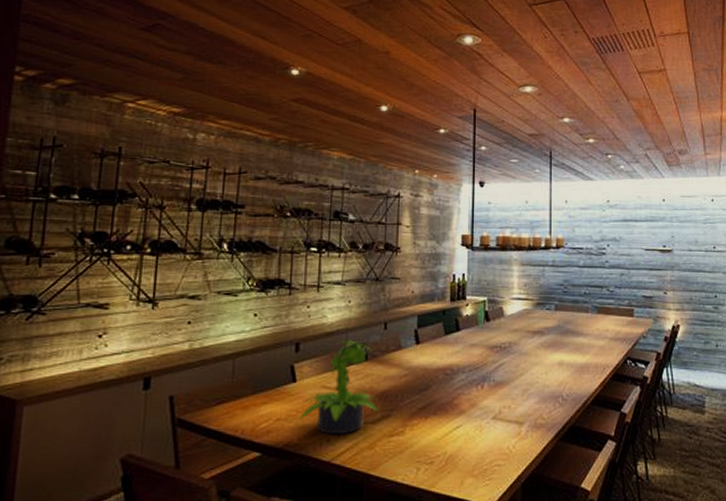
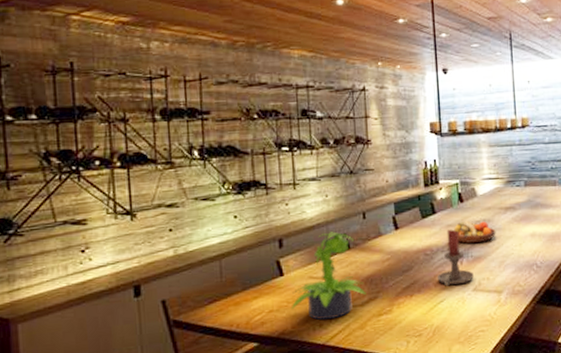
candle holder: none [455,349,494,411] -> present [436,229,474,286]
fruit bowl: none [477,341,522,367] -> present [454,220,496,244]

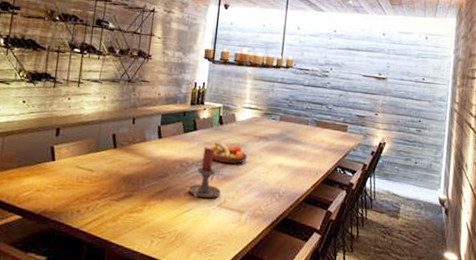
potted plant: present [291,232,366,320] -> none [55,130,123,208]

